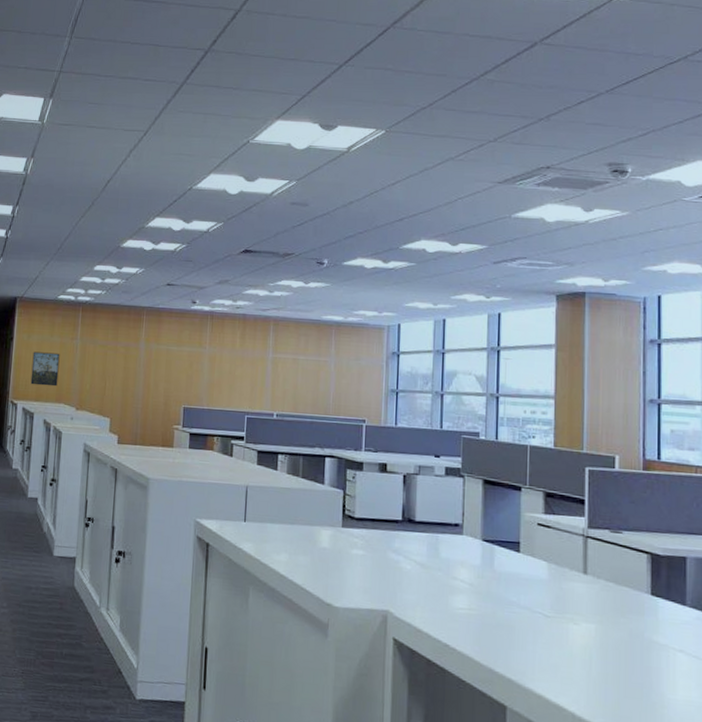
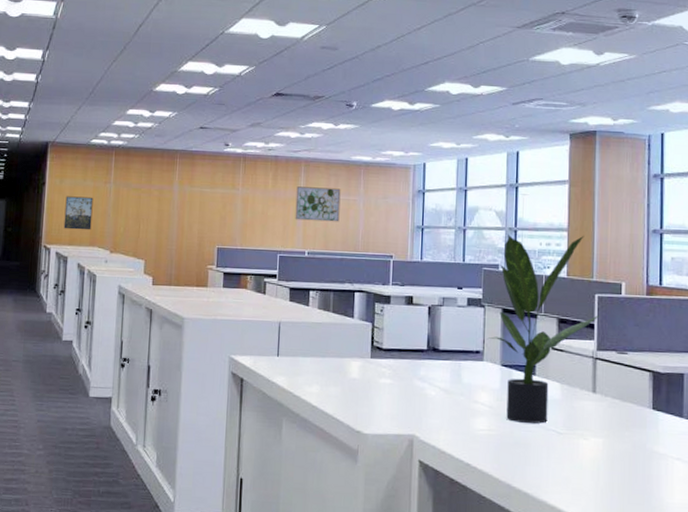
wall art: none [263,346,311,384] -> present [295,186,341,222]
potted plant: none [467,400,591,605] -> present [487,234,600,424]

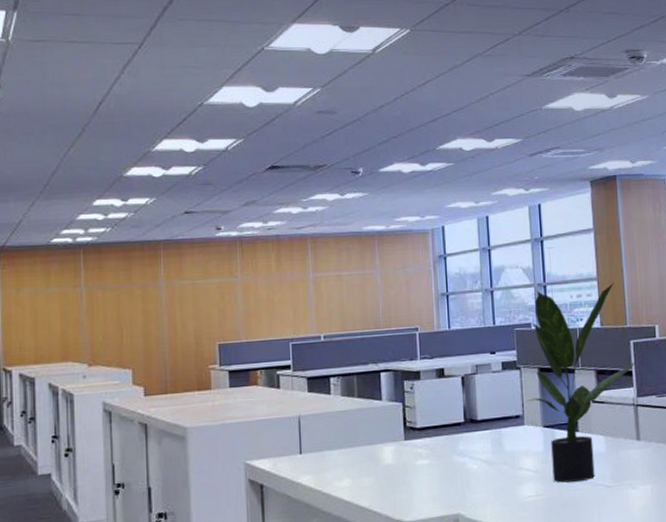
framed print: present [63,196,94,230] -> none [25,305,62,346]
wall art: present [295,186,341,222] -> none [304,263,356,303]

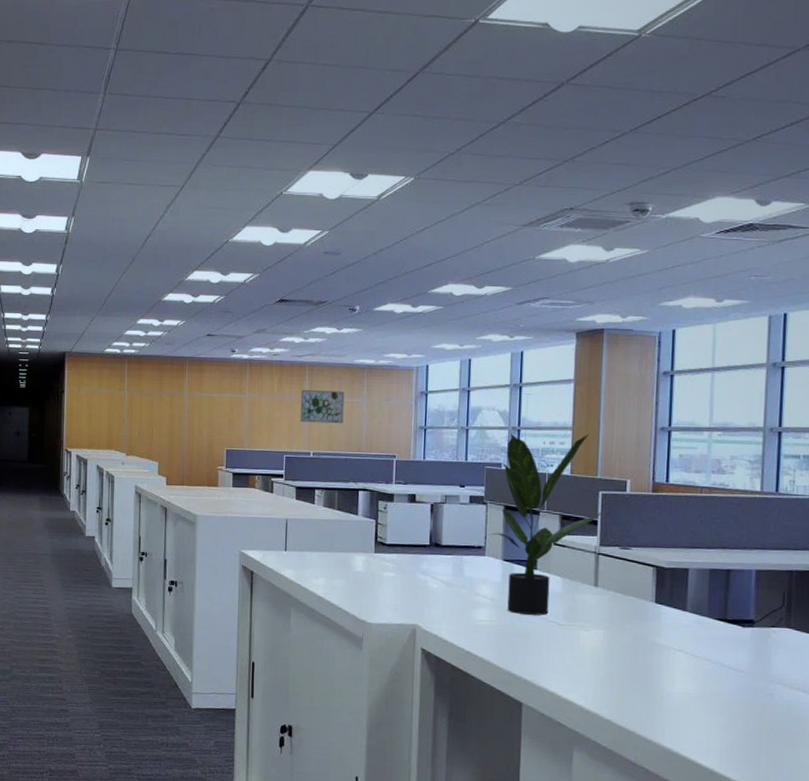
wall art: none [304,263,356,303] -> present [300,390,345,424]

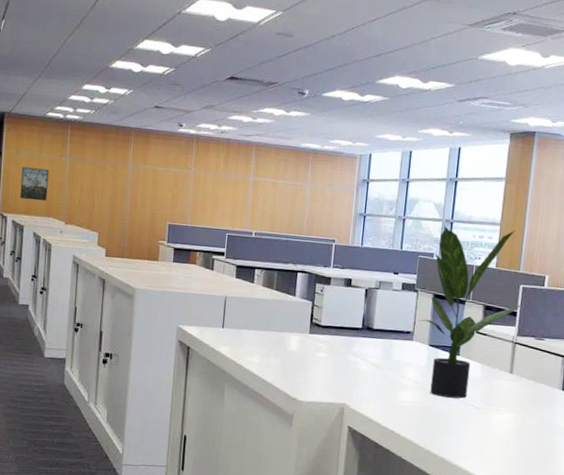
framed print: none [82,403,109,435] -> present [20,167,49,201]
wall art: present [300,390,345,424] -> none [244,169,289,206]

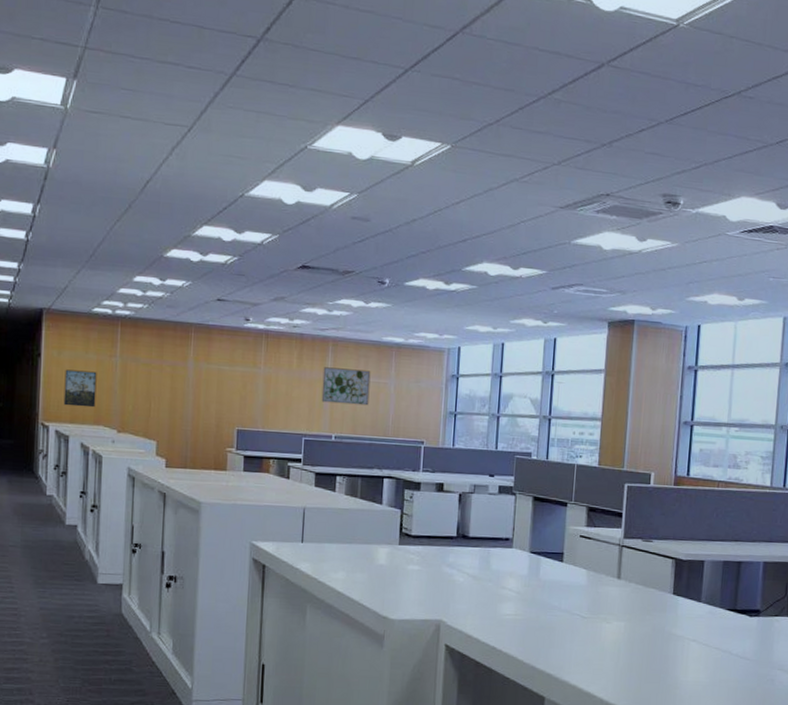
wall art: none [244,169,289,206] -> present [321,367,371,406]
potted plant: present [418,225,523,399] -> none [517,422,629,608]

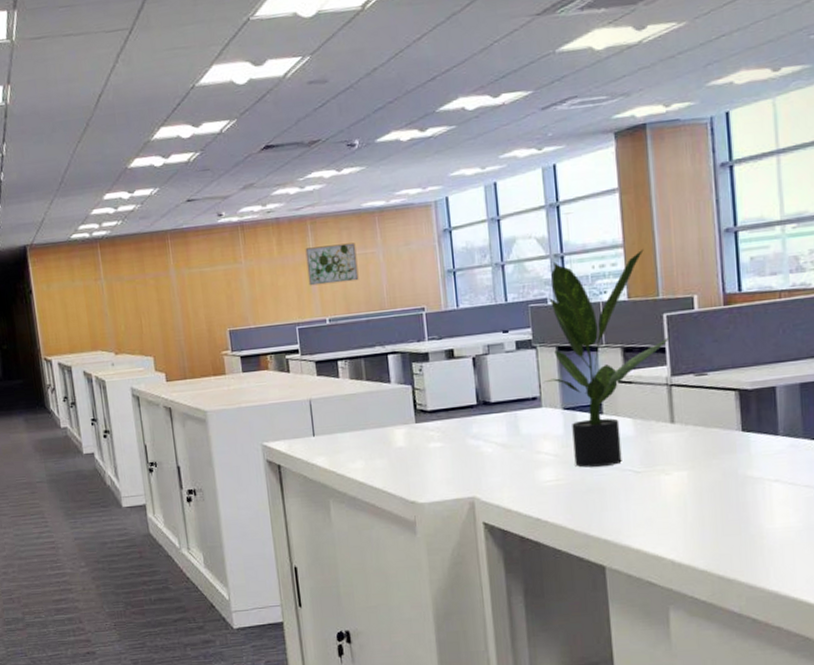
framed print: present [63,369,97,408] -> none [56,298,90,337]
potted plant: none [517,422,629,608] -> present [543,248,671,468]

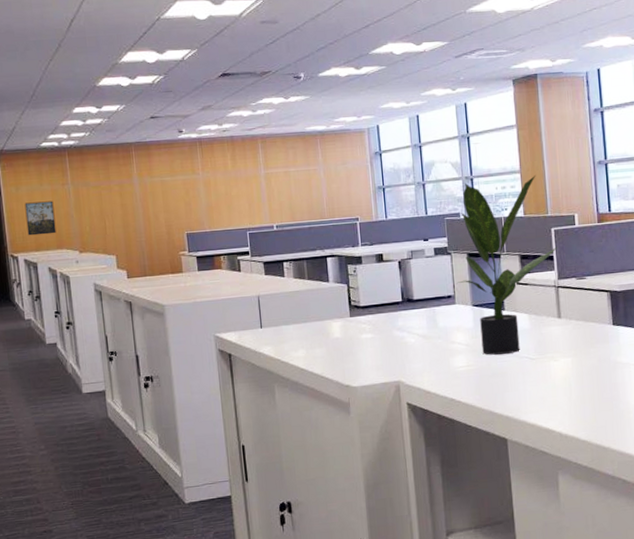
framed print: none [56,298,90,337] -> present [24,201,56,236]
wall art: present [305,242,359,286] -> none [256,160,303,196]

